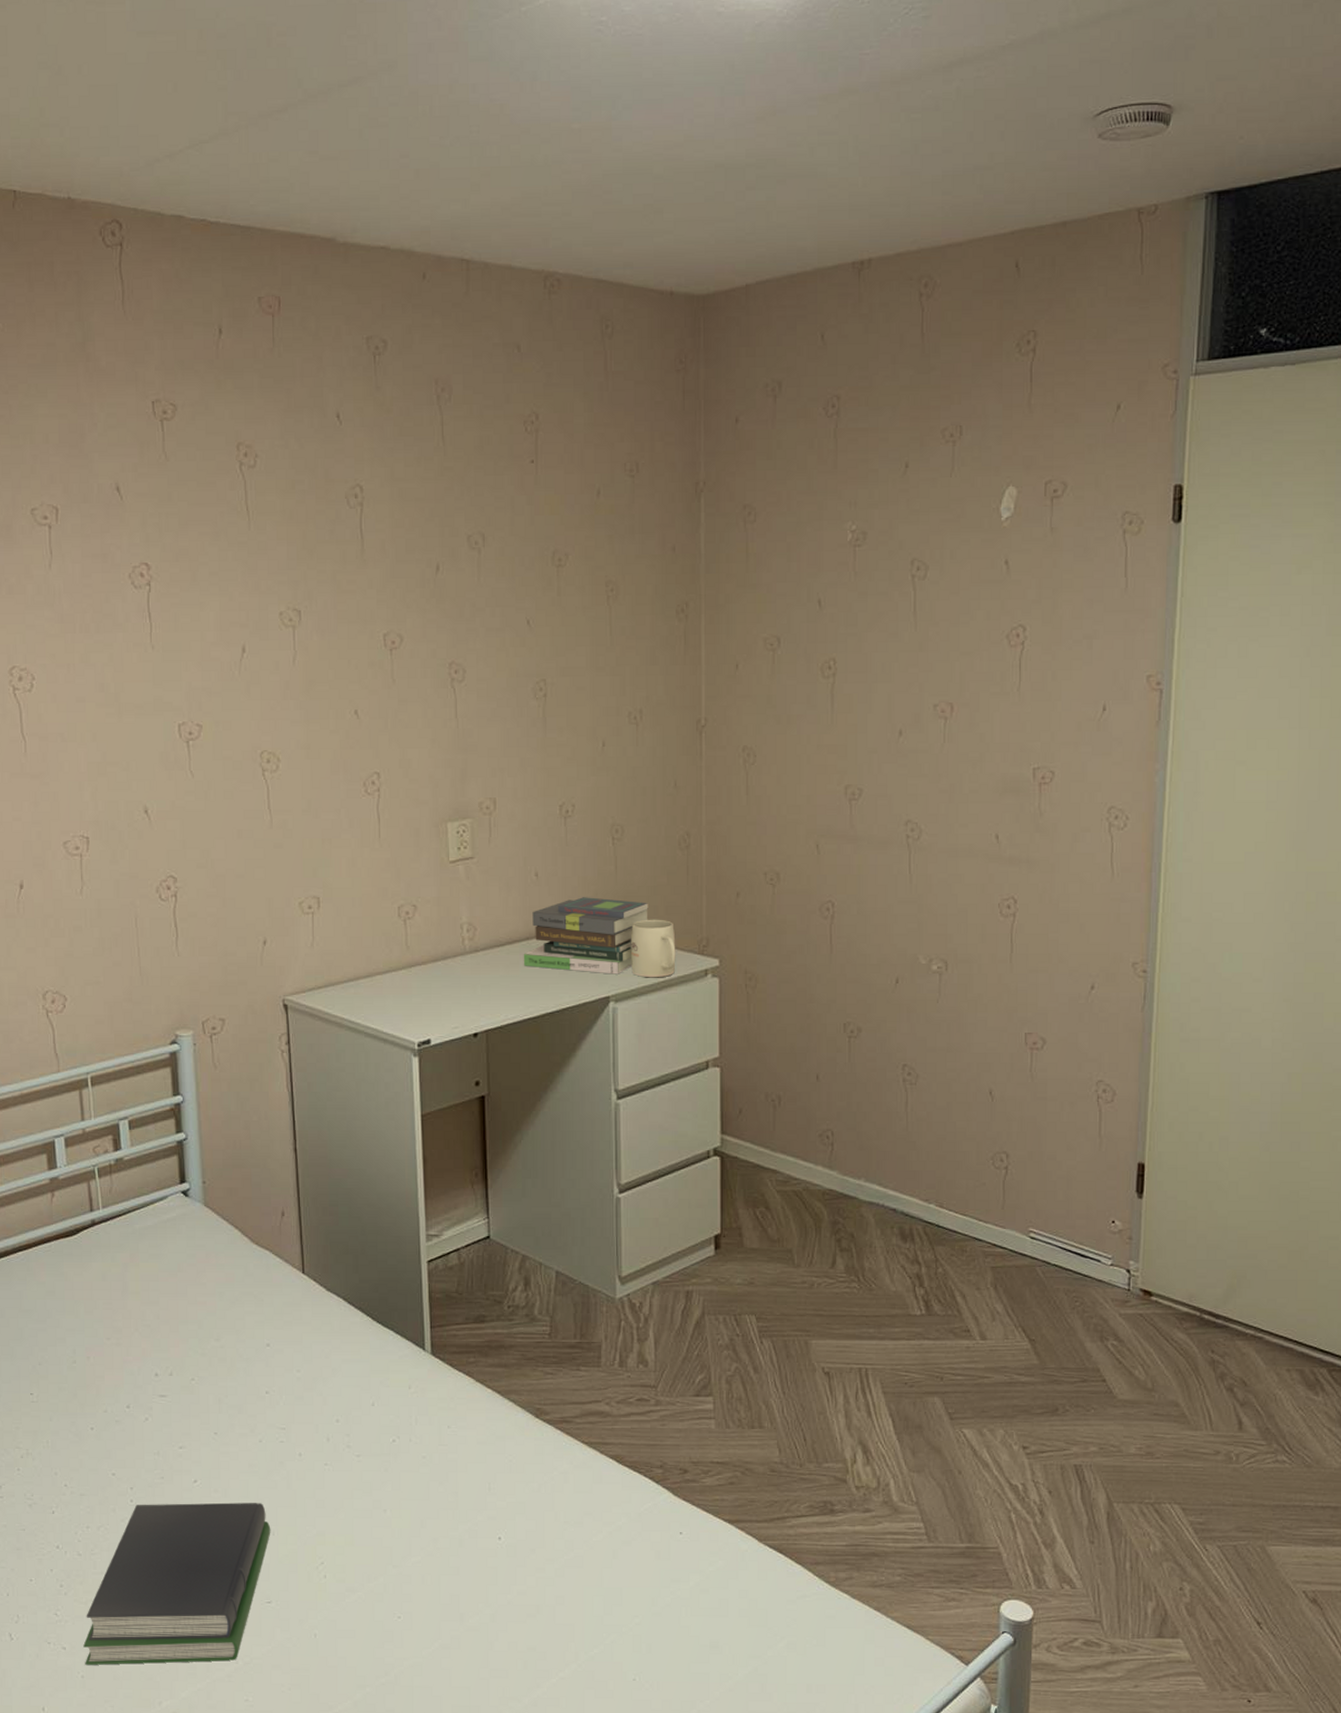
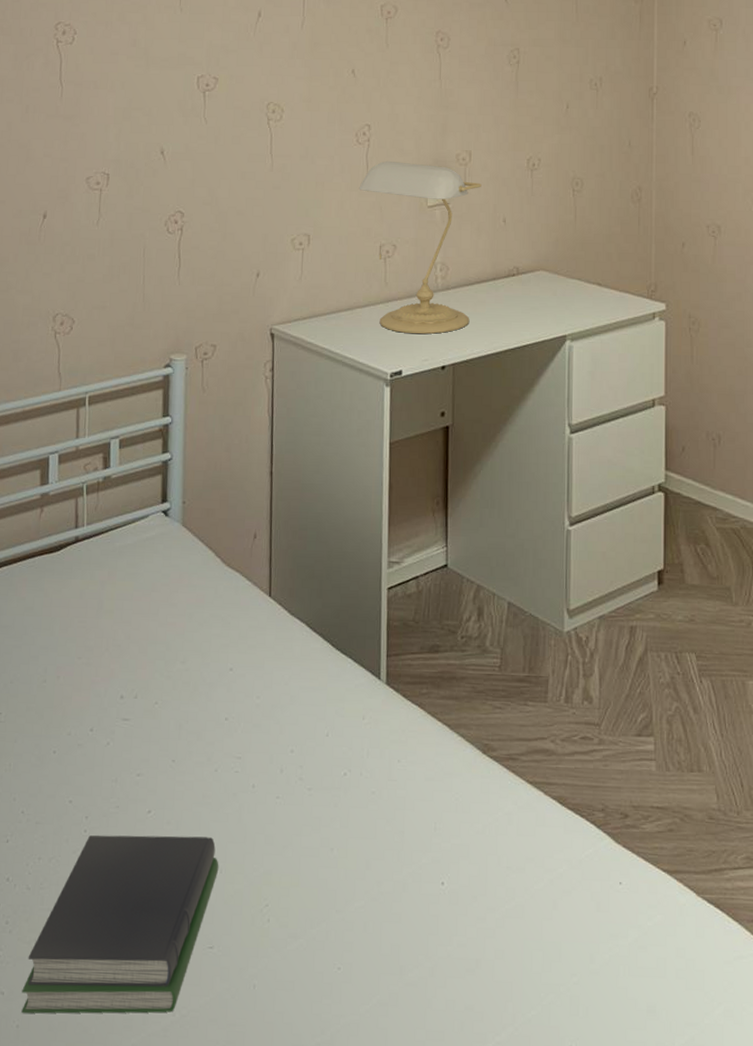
desk lamp: none [371,812,509,1001] -> present [359,160,482,335]
books: present [523,897,648,974] -> none [489,242,603,315]
mug: present [630,919,676,978] -> none [586,264,627,320]

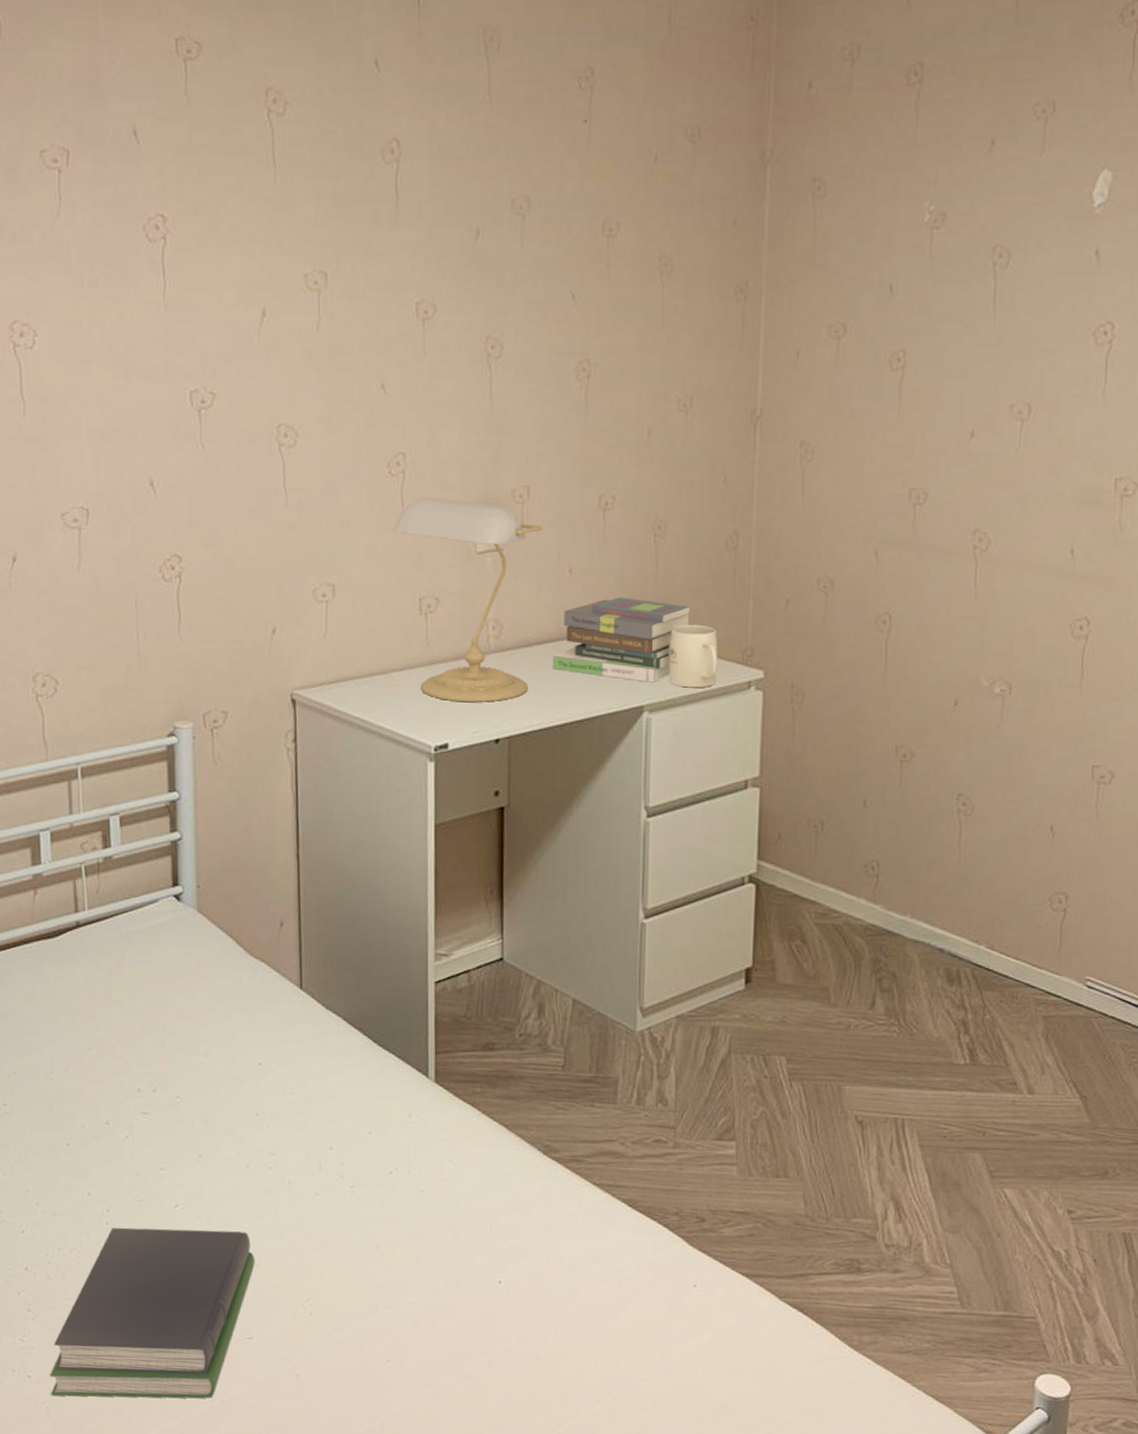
books: none [489,242,603,315] -> present [552,597,690,683]
mug: none [586,264,627,320] -> present [668,624,718,688]

